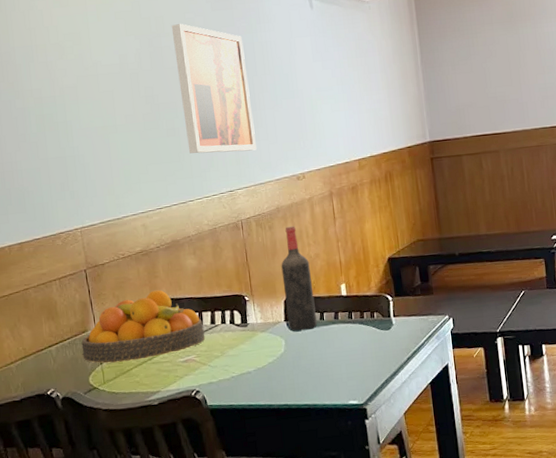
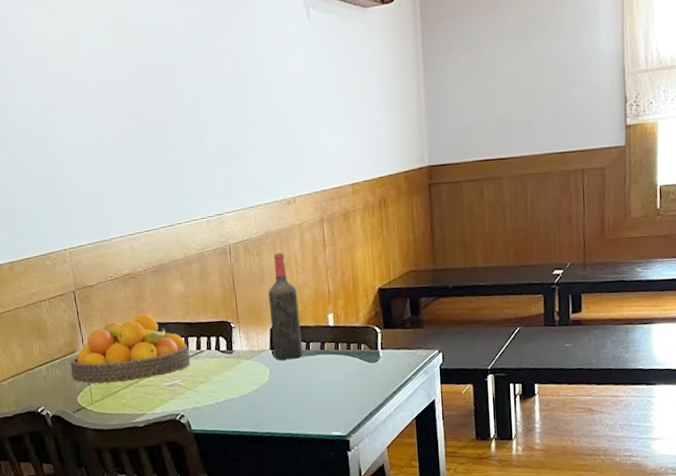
wall art: present [171,24,257,154] -> none [161,35,247,175]

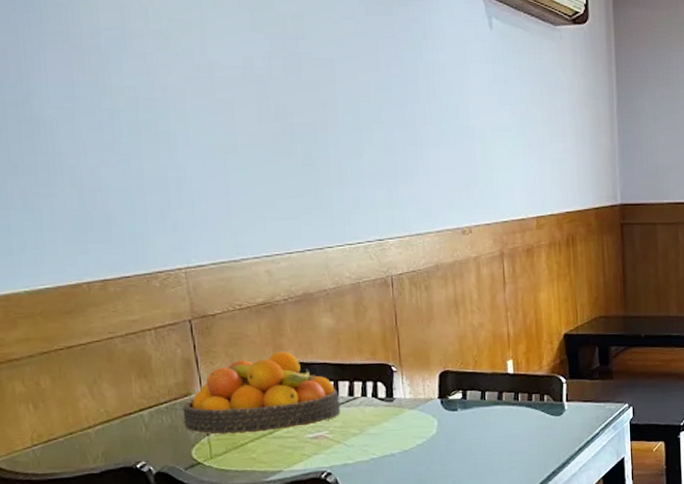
wine bottle: present [268,252,303,360] -> none [437,288,477,410]

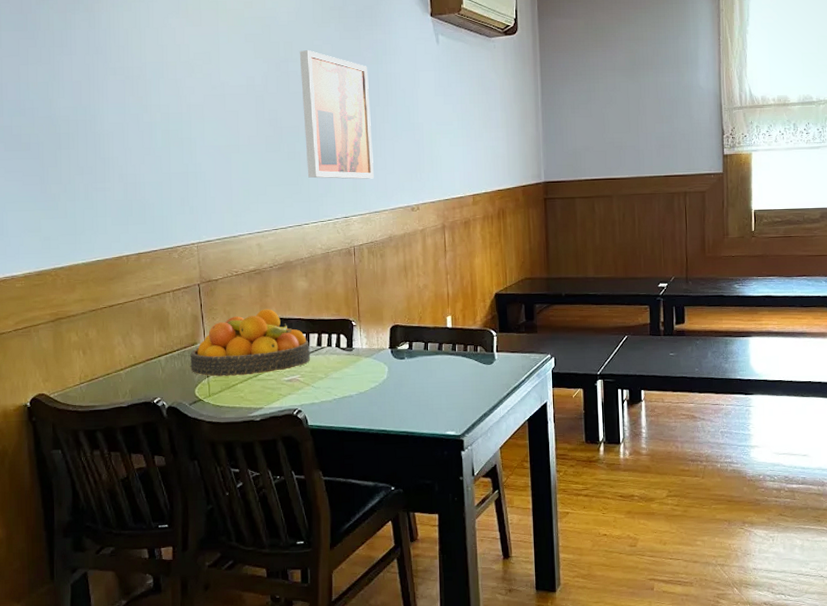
wall art: none [312,26,414,194] -> present [299,50,374,179]

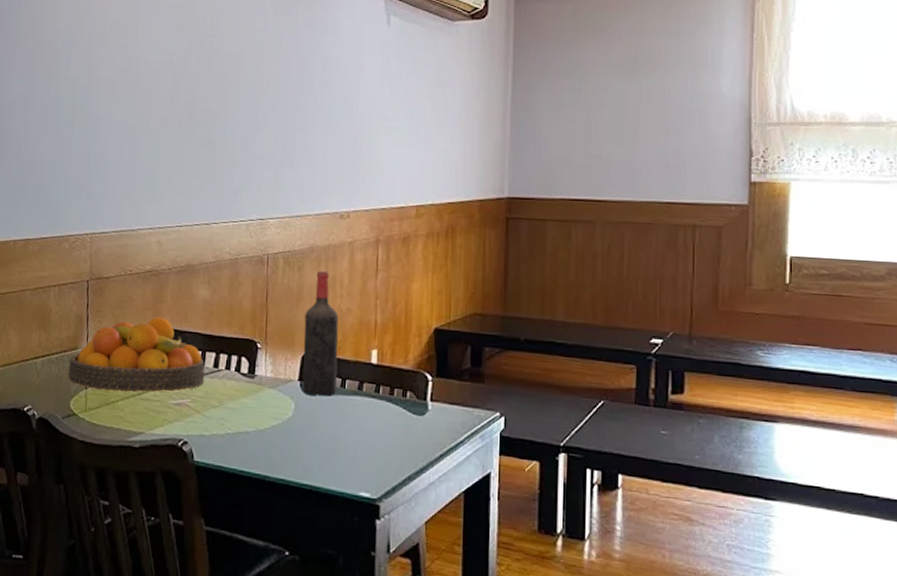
wall art: present [299,50,374,179] -> none [222,26,304,177]
wine bottle: none [390,256,421,359] -> present [302,270,339,396]

